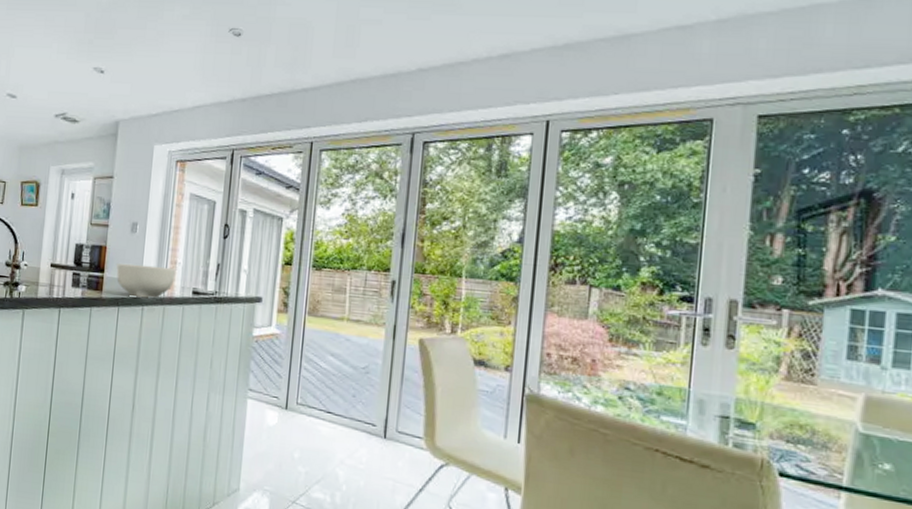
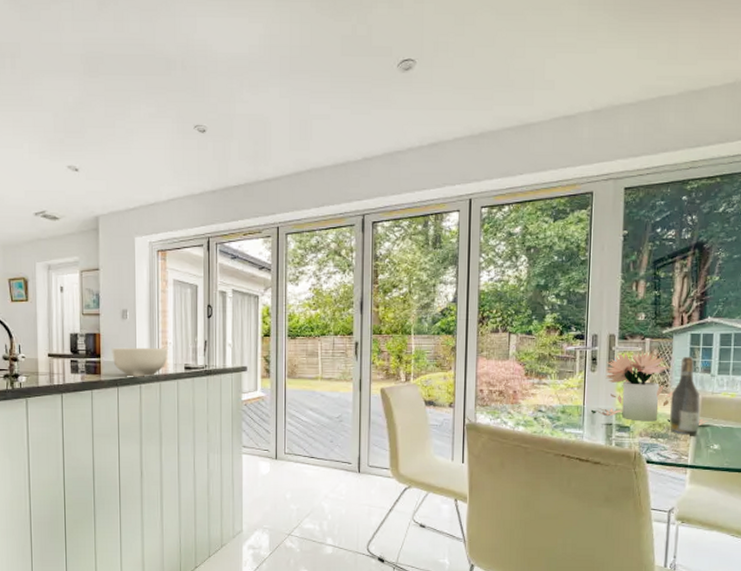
bouquet: none [698,323,886,437] -> present [590,350,715,425]
wine bottle: none [814,337,864,448] -> present [669,356,701,436]

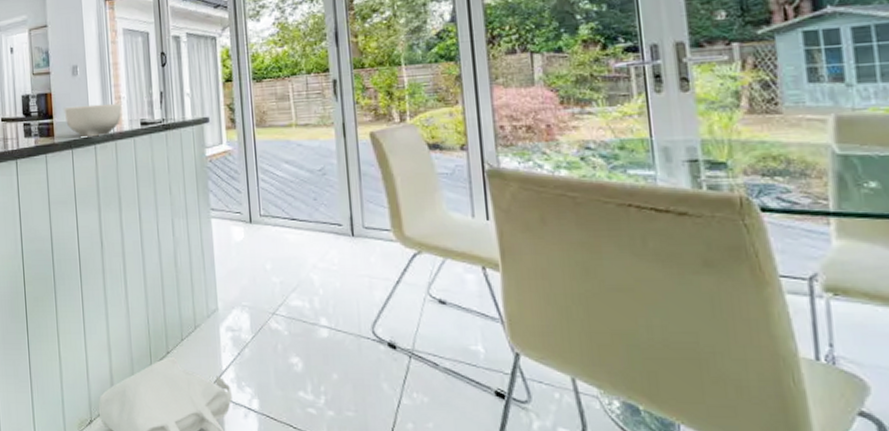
bouquet: present [590,350,715,425] -> none [662,58,865,156]
wine bottle: present [669,356,701,436] -> none [785,61,840,171]

